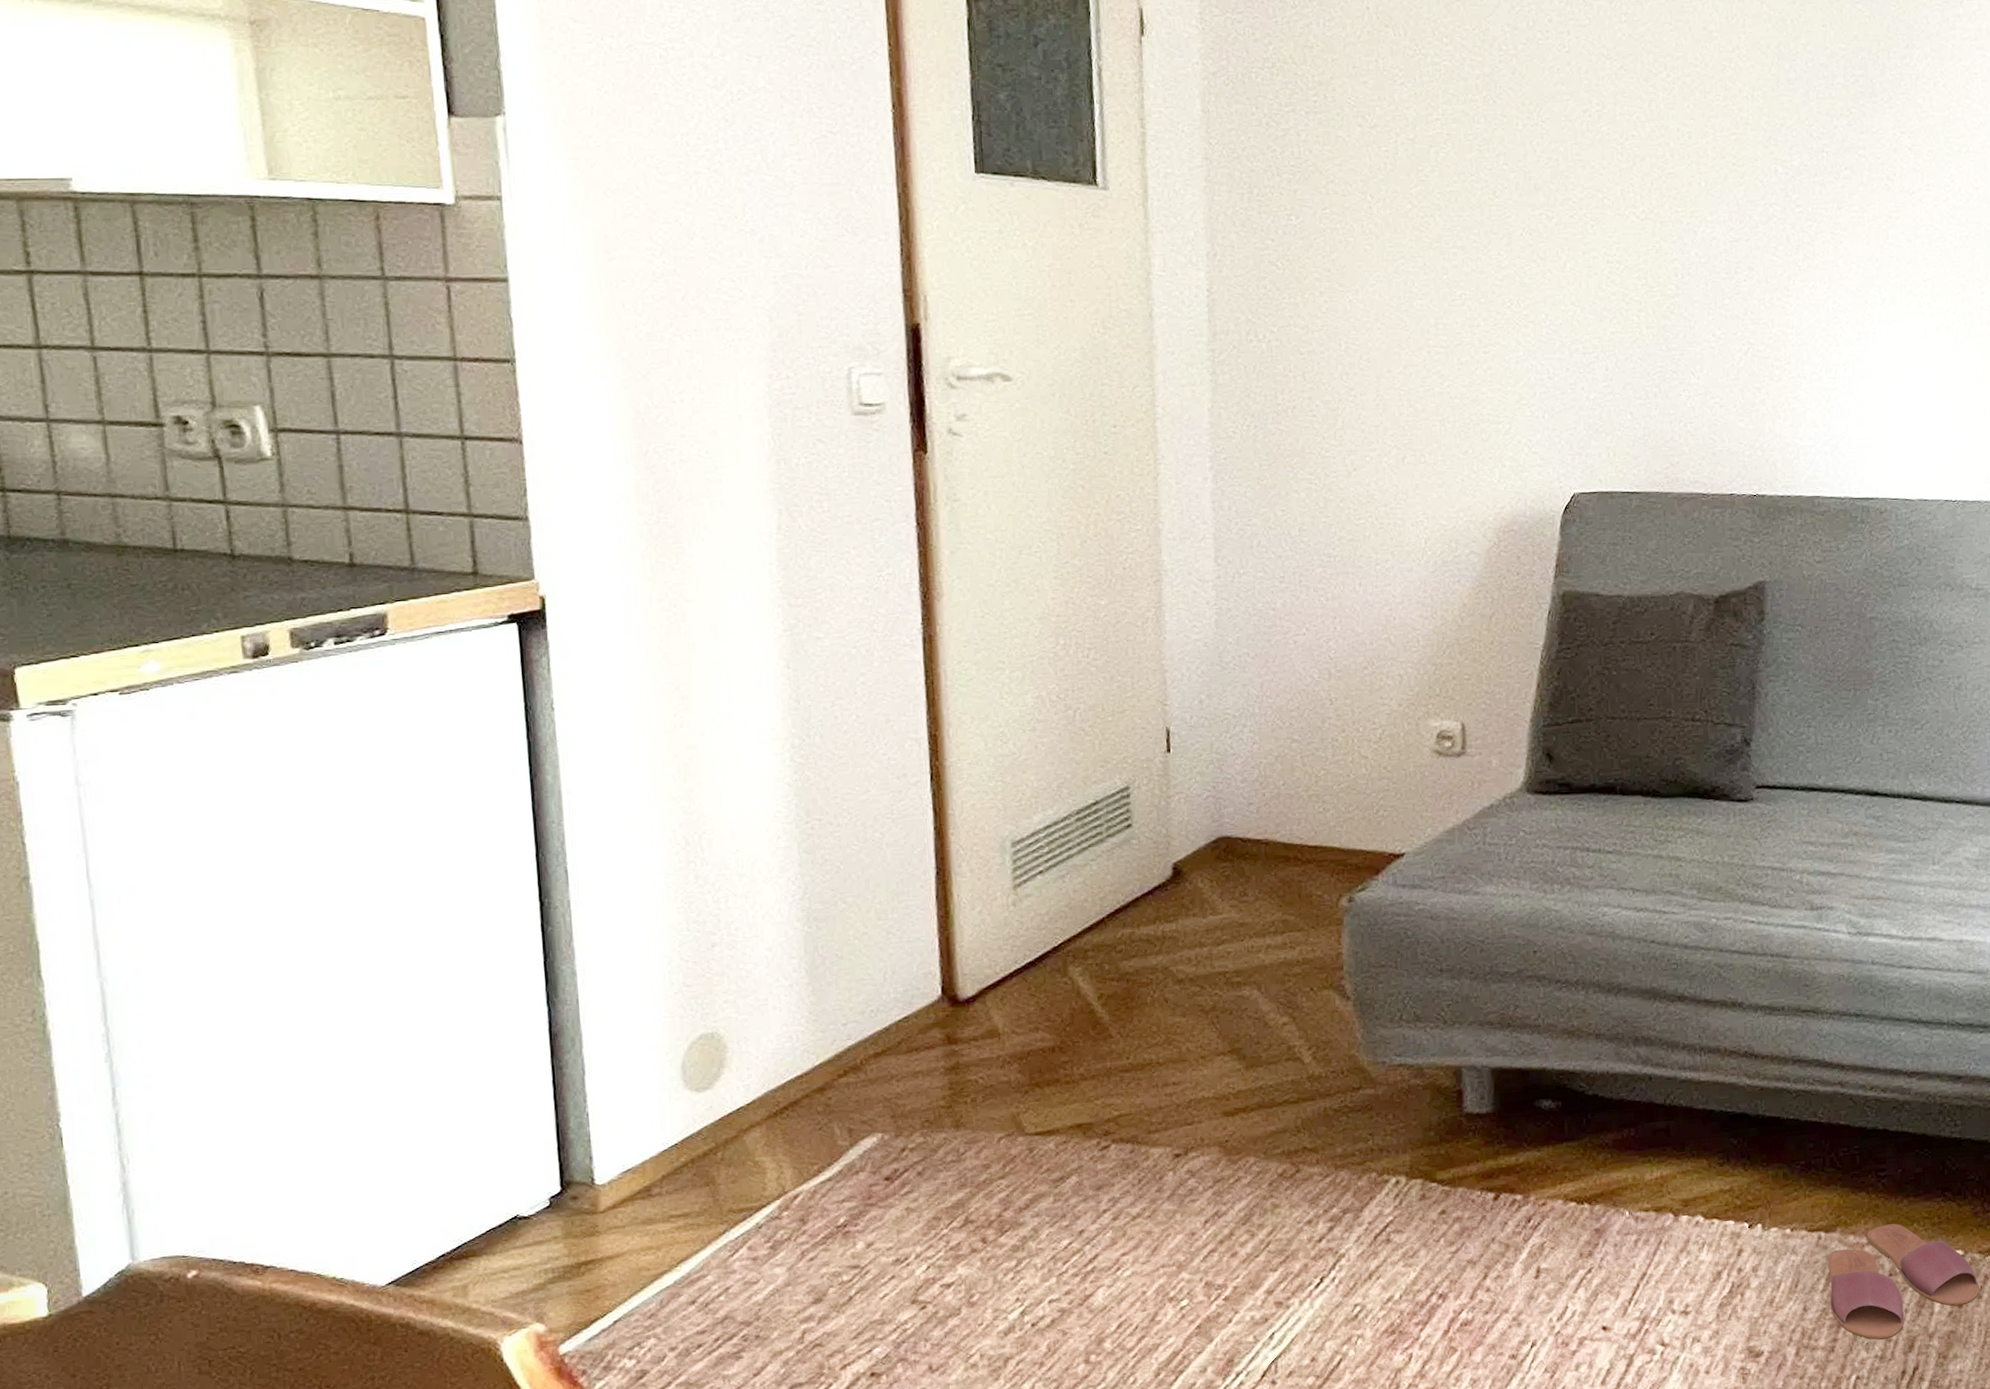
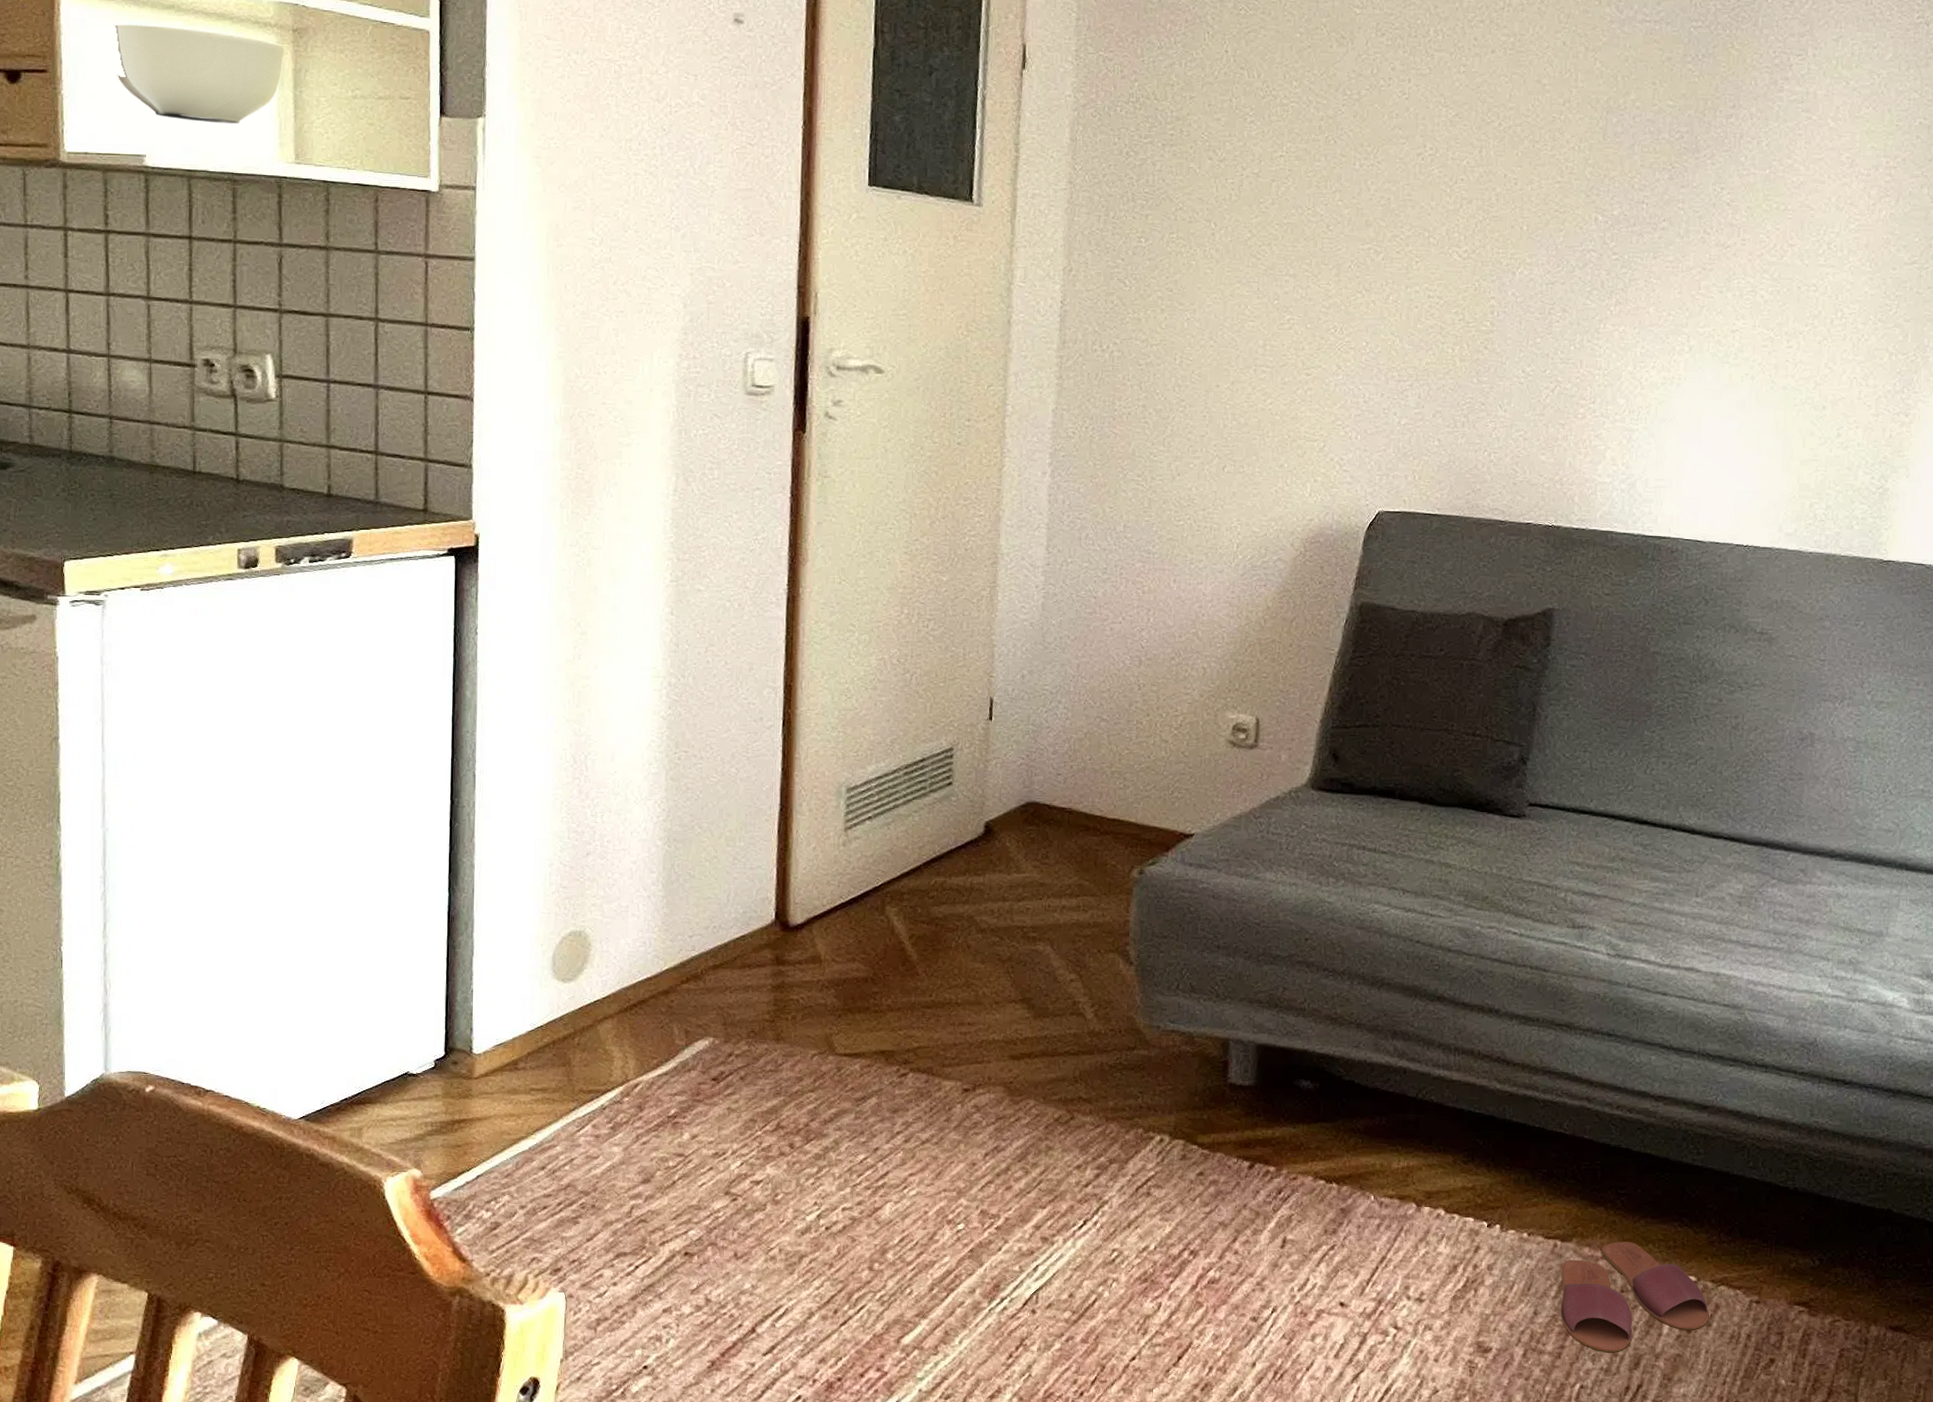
bowl: none [13,23,242,137] -> present [114,24,285,124]

